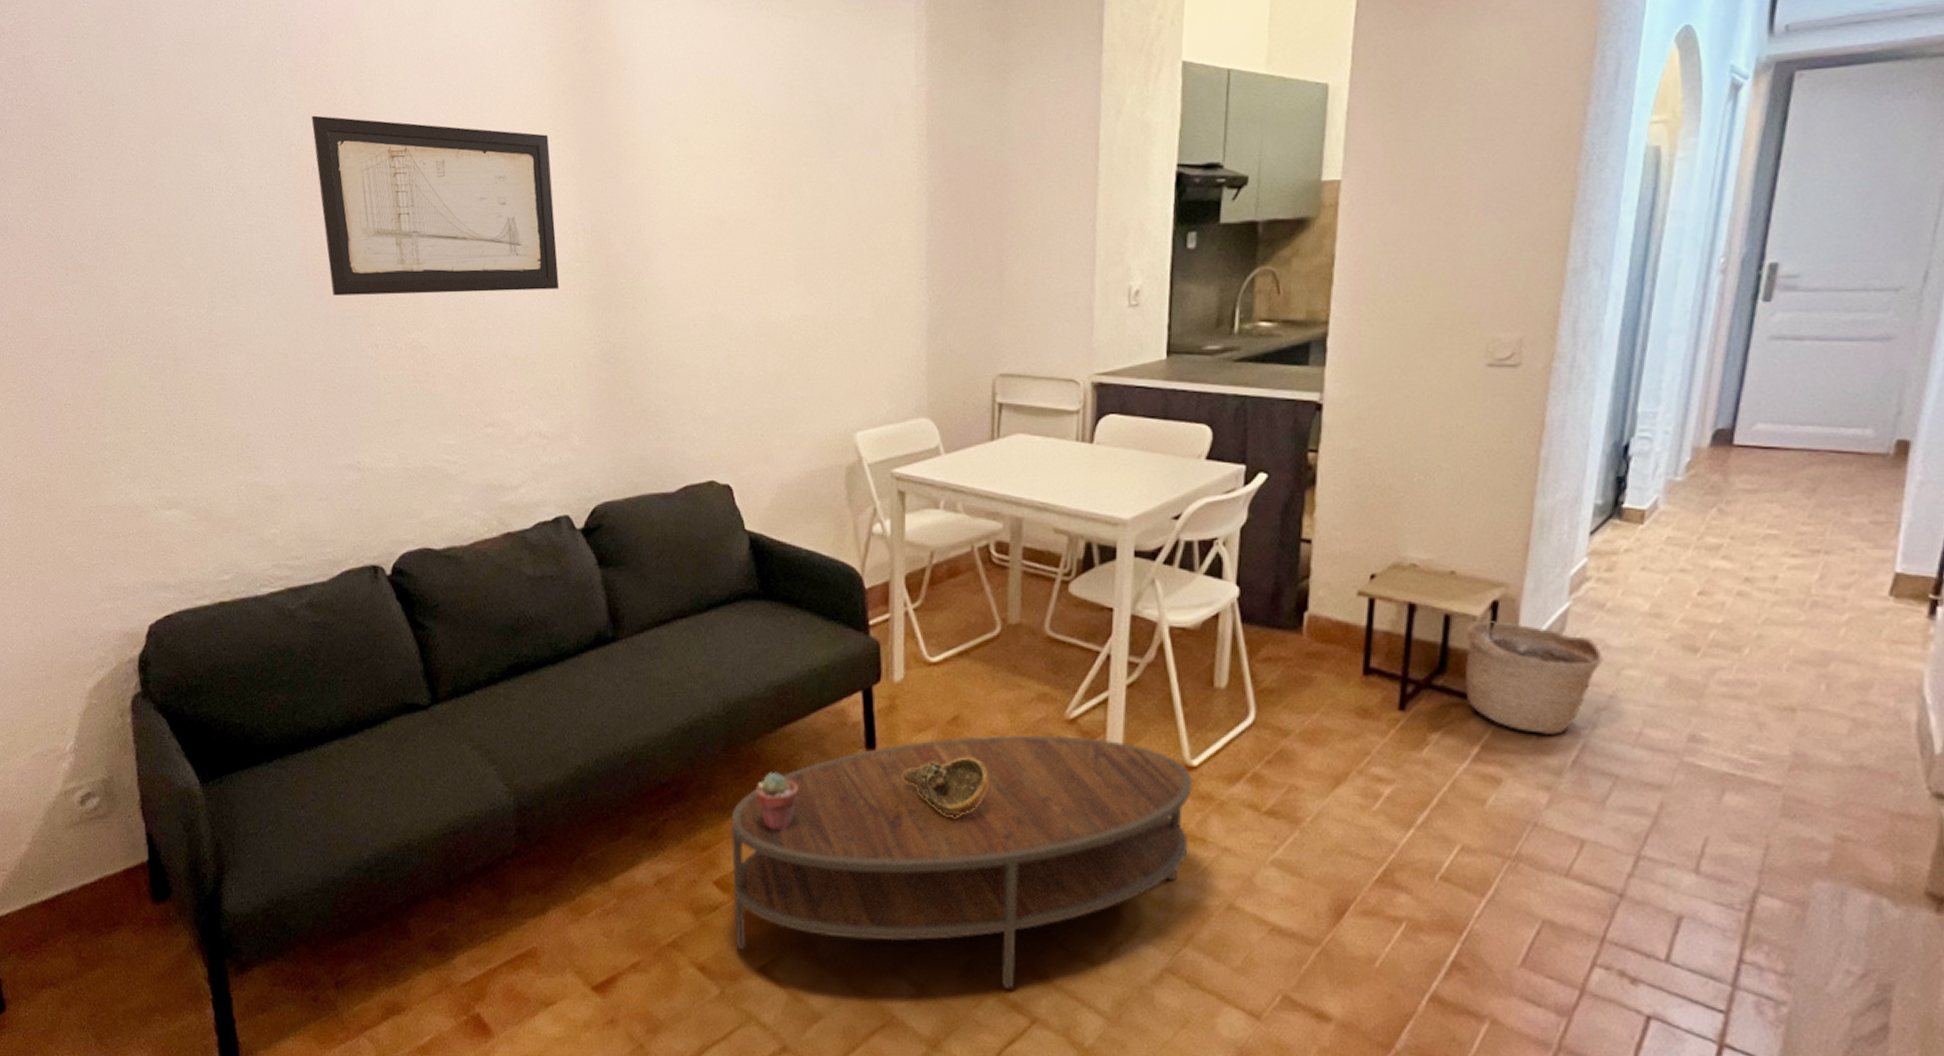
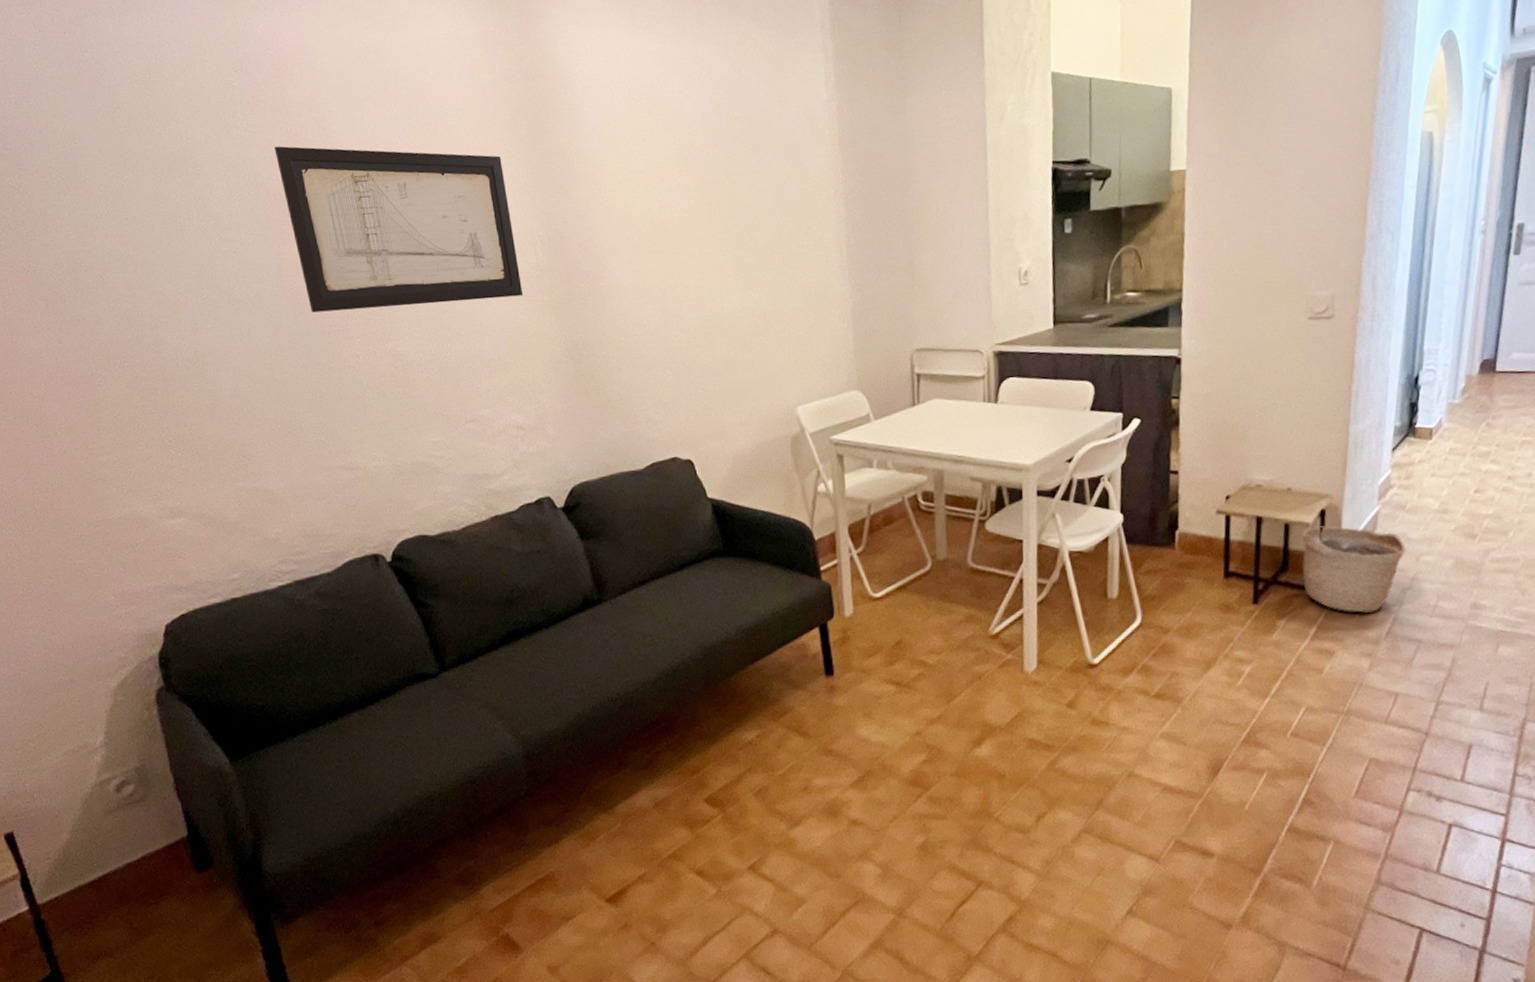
coffee table: present [730,735,1192,989] -> none [715,648,1095,860]
potted succulent: present [755,771,799,831] -> none [734,702,771,752]
decorative bowl: present [903,756,988,817] -> none [858,673,930,725]

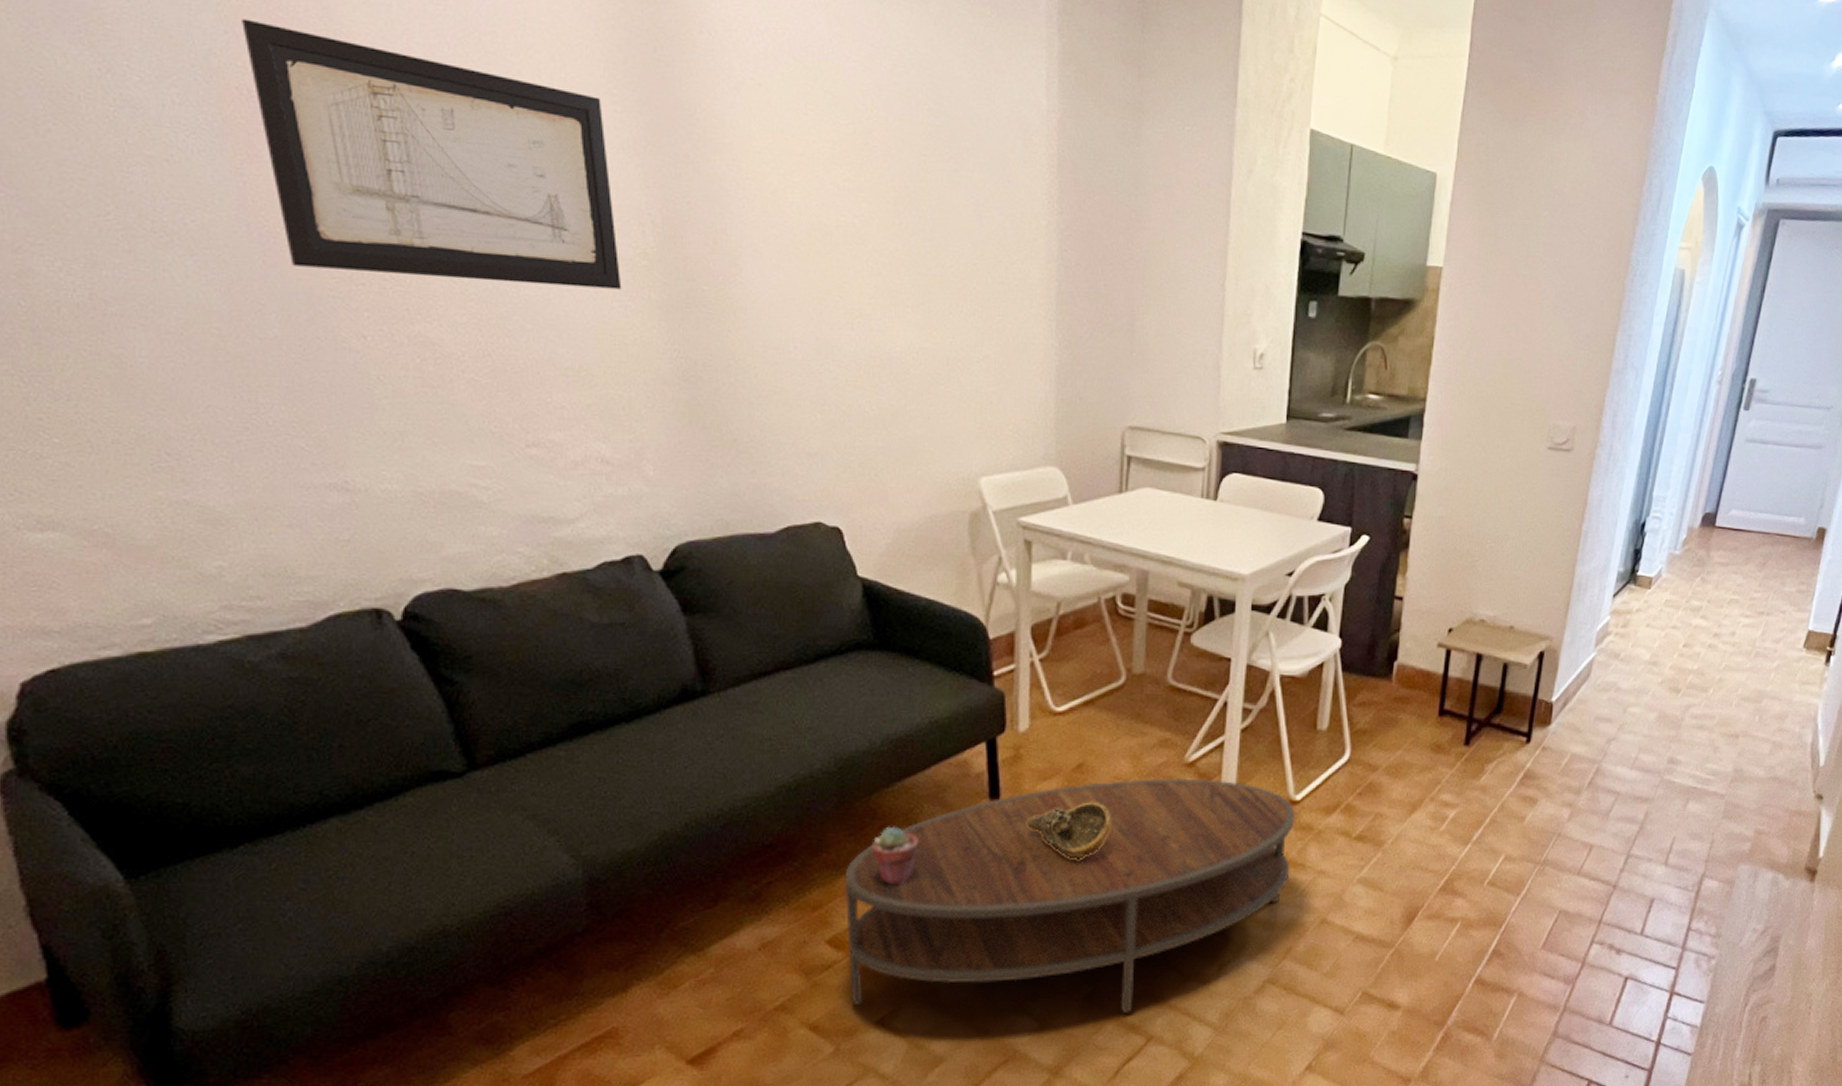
coffee table: none [715,648,1095,860] -> present [844,778,1295,1013]
potted succulent: none [734,702,771,752] -> present [871,826,919,885]
decorative bowl: none [858,673,930,725] -> present [1028,802,1111,860]
basket: present [1301,526,1406,613] -> none [1515,668,1615,761]

